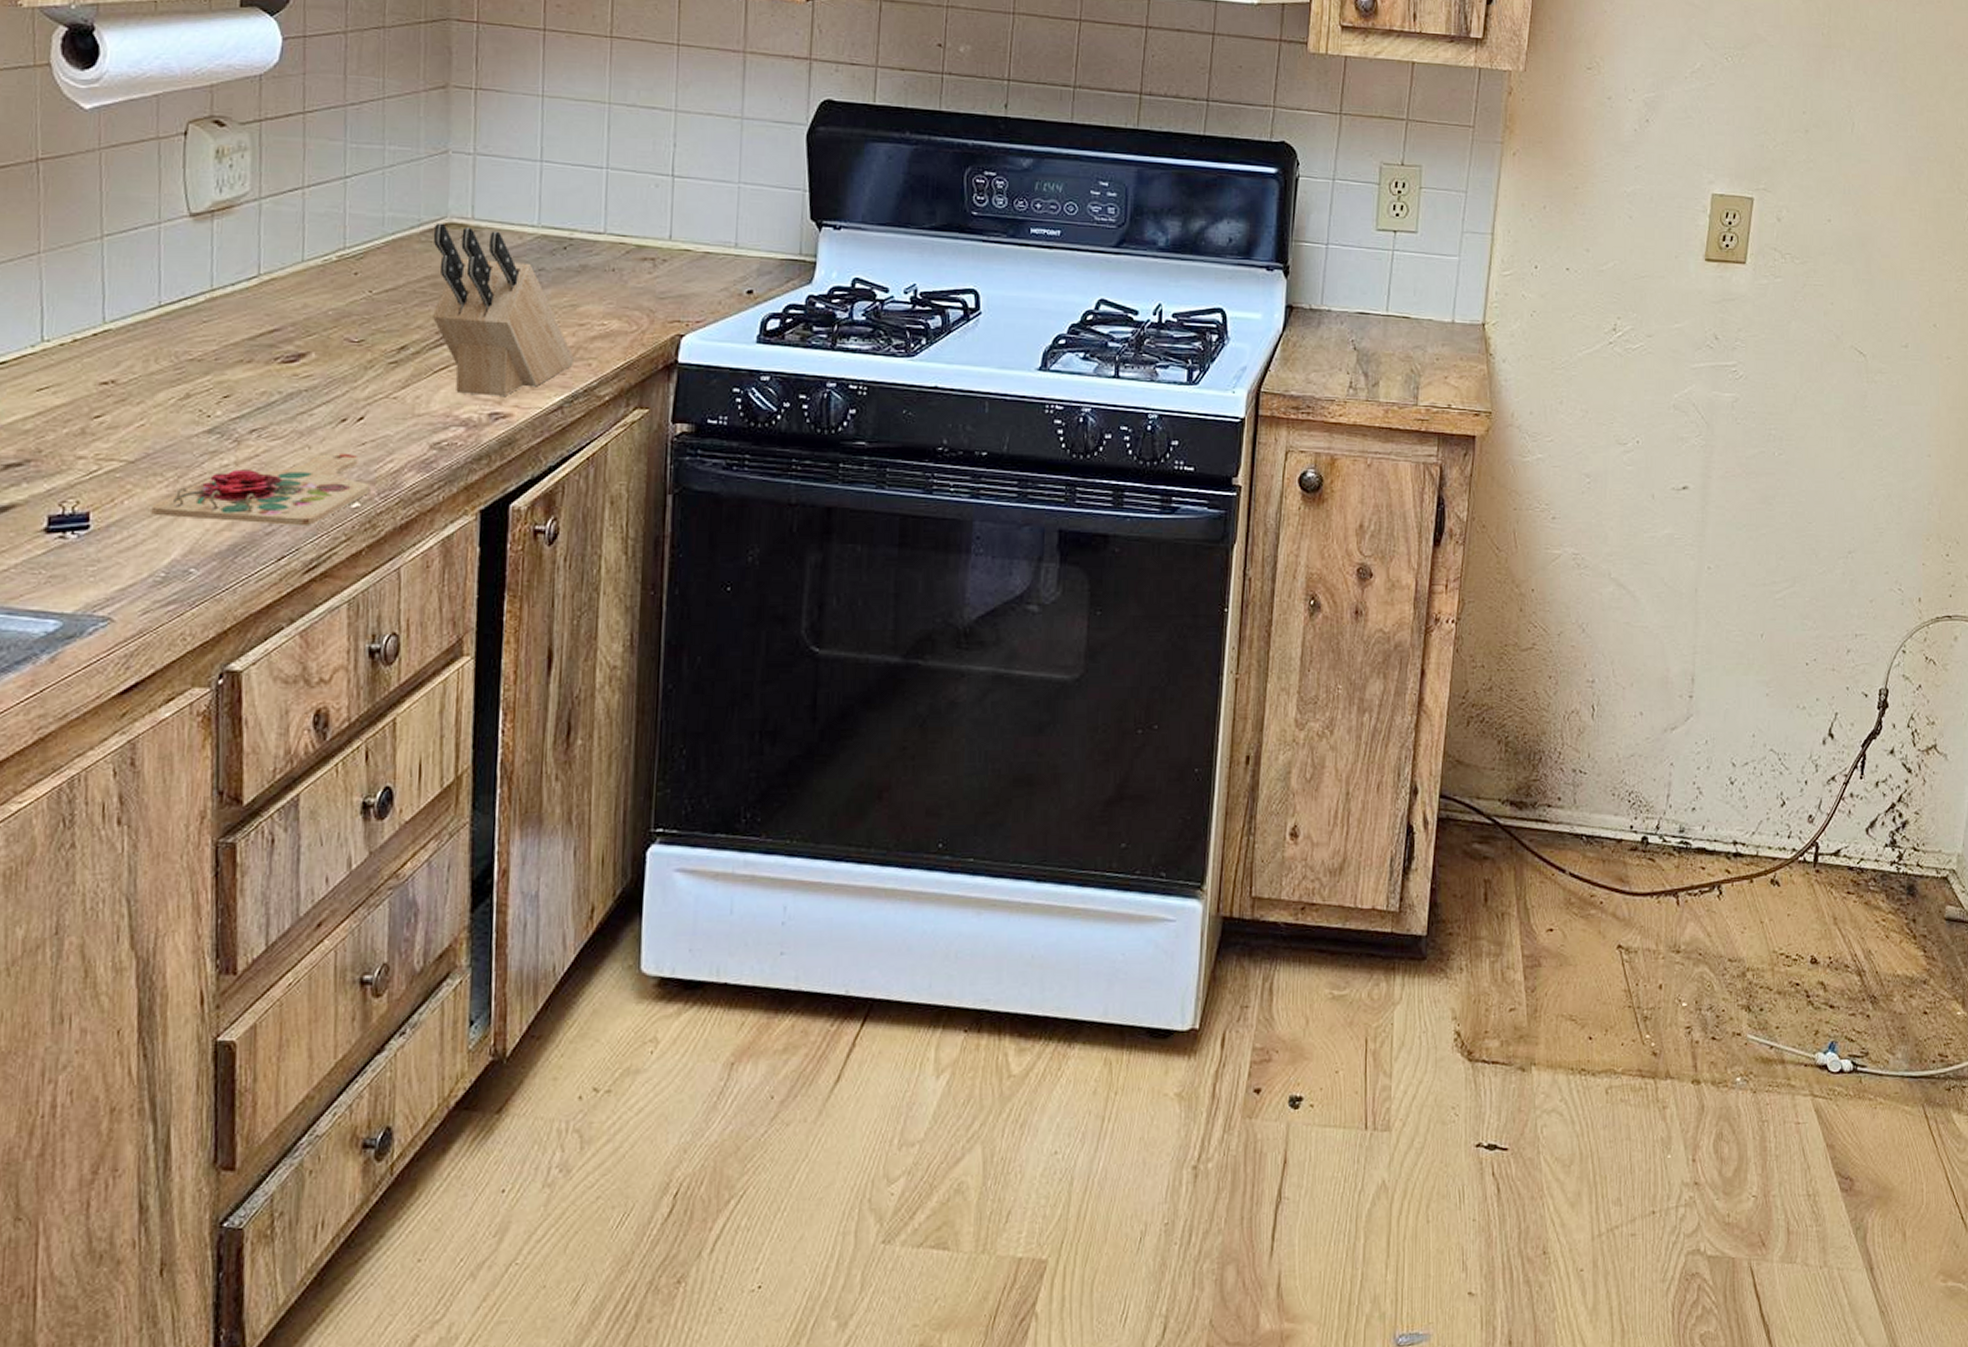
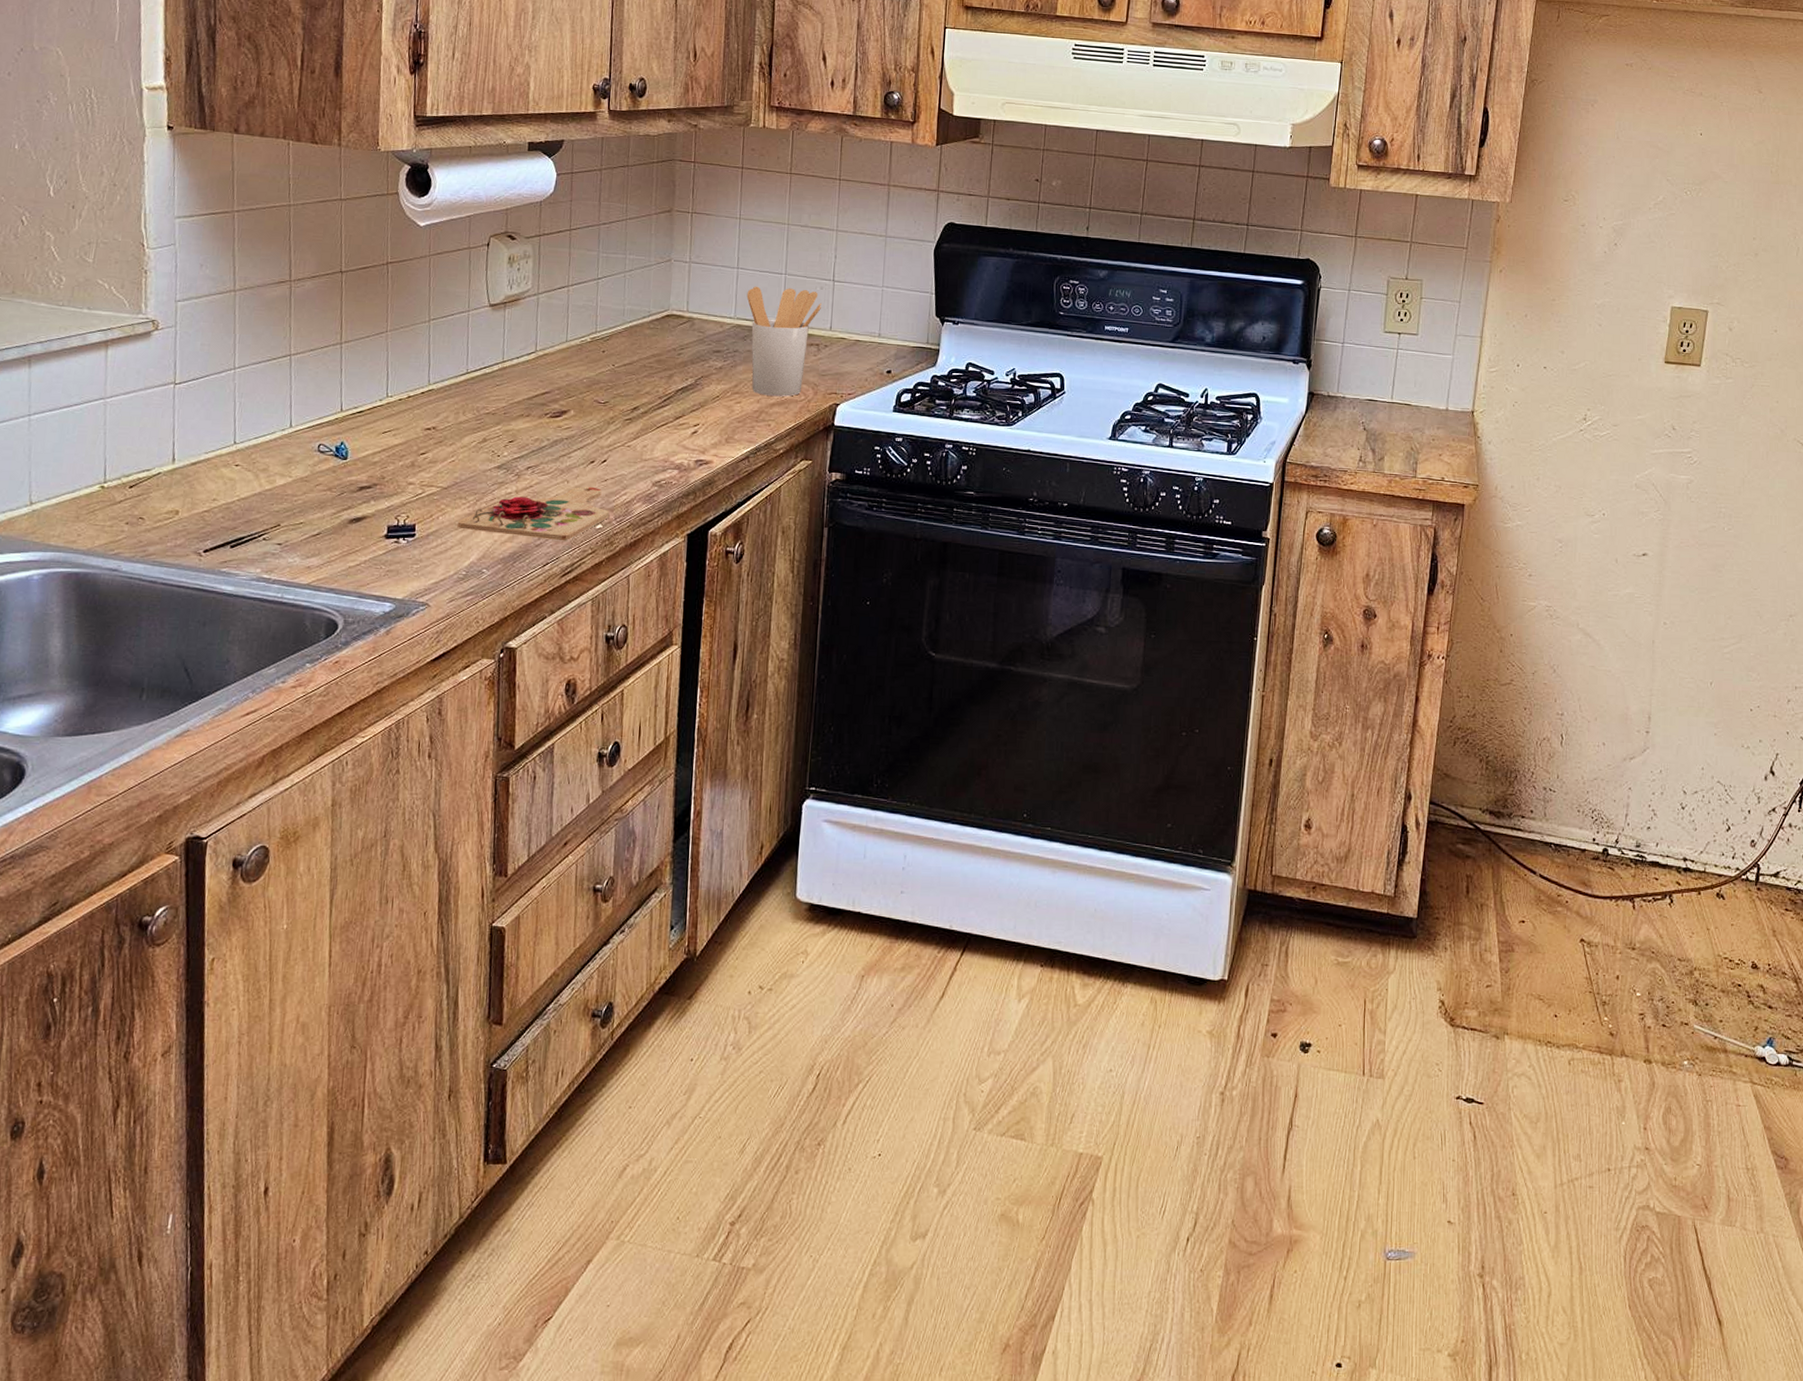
knife block: present [433,222,575,396] -> none [657,314,759,447]
utensil holder: none [554,184,657,327] -> present [746,286,821,397]

